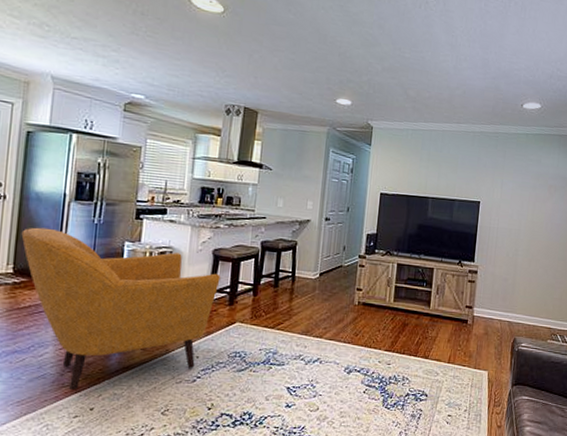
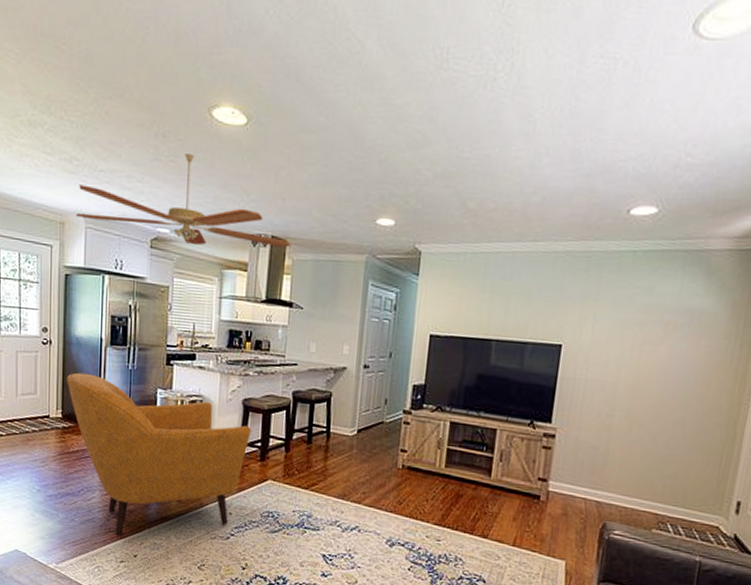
ceiling fan: none [42,31,262,118] -> present [75,154,291,248]

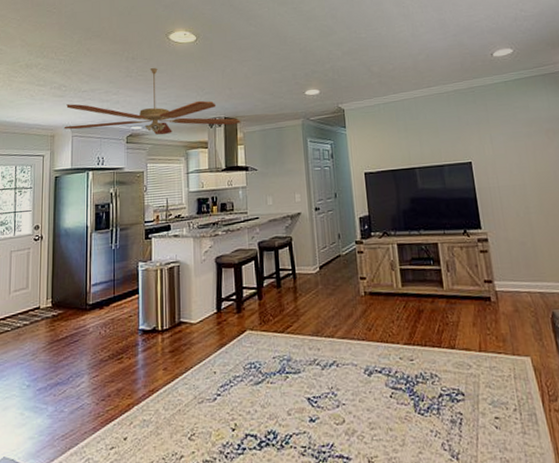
armchair: present [66,372,251,535] -> none [56,260,226,419]

